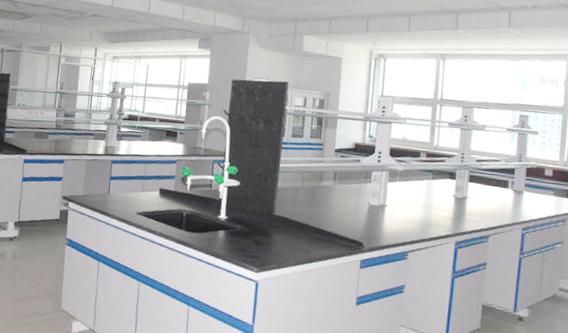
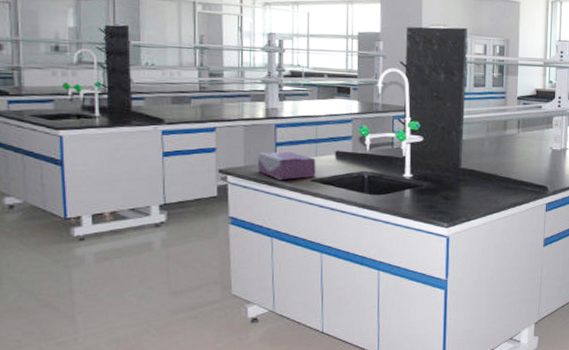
tissue box: none [94,183,143,211] -> present [257,151,316,180]

